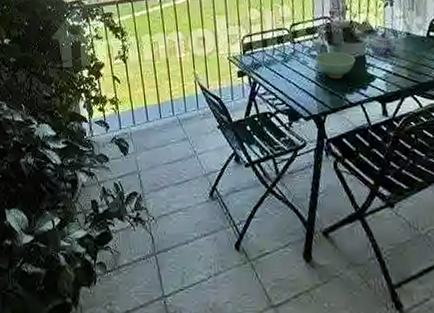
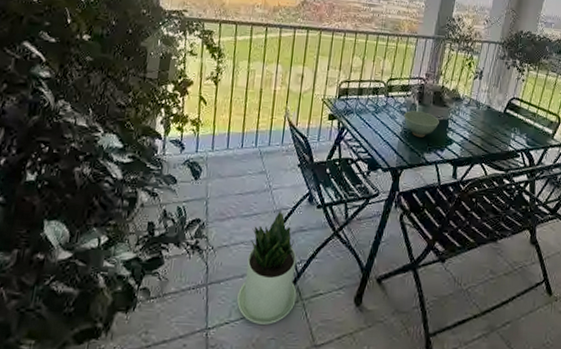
planter: none [186,174,244,290] -> present [237,211,297,326]
teapot: present [369,32,397,57] -> none [454,101,477,125]

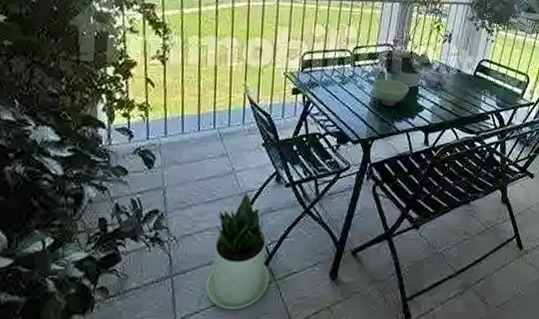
teapot: none [454,101,477,125] -> present [424,66,447,90]

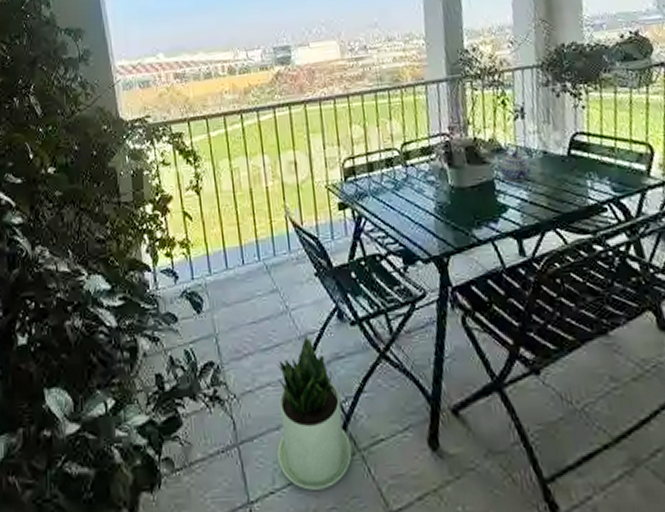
bowl: present [372,79,409,106] -> none [433,176,483,210]

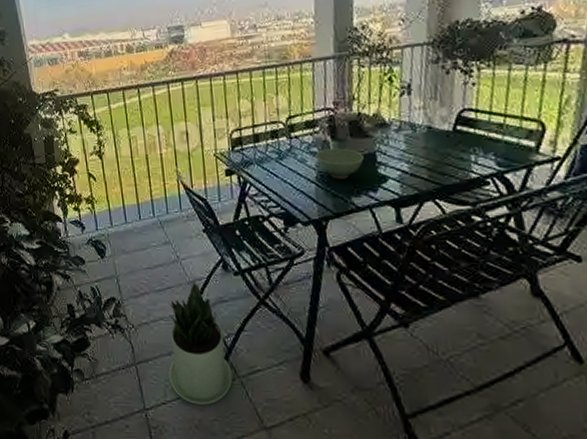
bowl: none [433,176,483,210] -> present [315,148,364,179]
teapot: present [499,151,532,182] -> none [381,126,415,155]

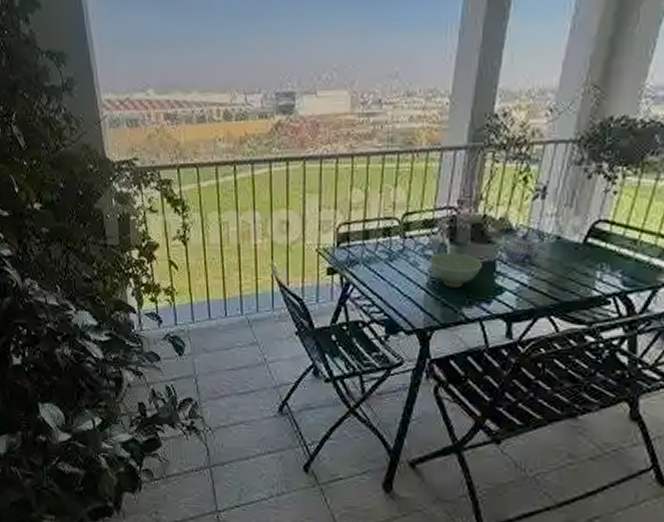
planter: present [168,282,233,406] -> none [245,387,312,510]
teapot: none [381,126,415,155] -> present [504,233,540,265]

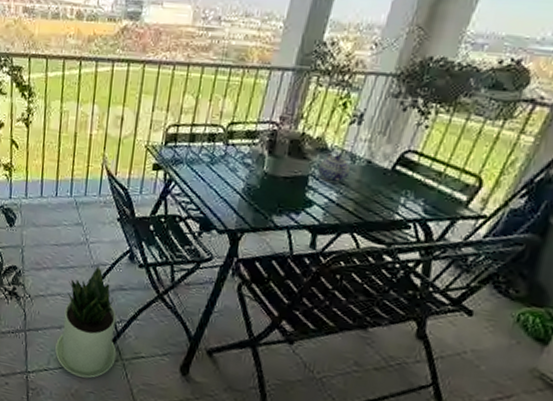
planter: none [245,387,312,510] -> present [55,266,117,379]
bowl: present [430,253,482,287] -> none [247,162,296,196]

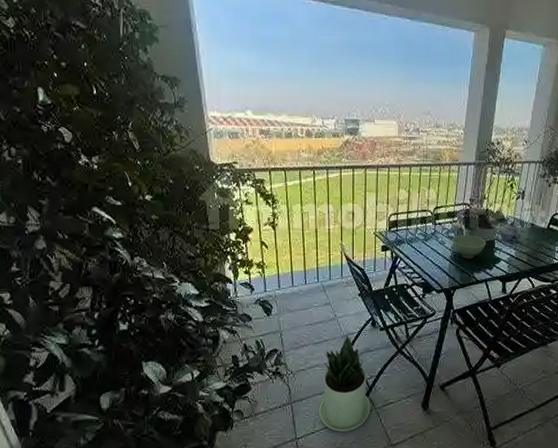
bowl: none [247,162,296,196] -> present [452,235,486,259]

